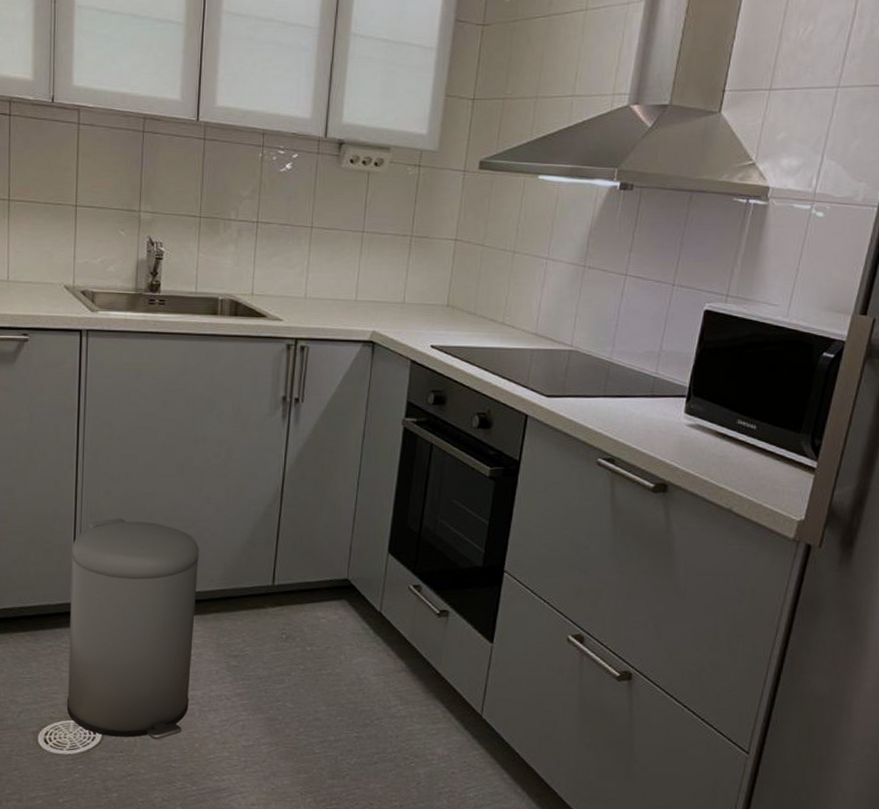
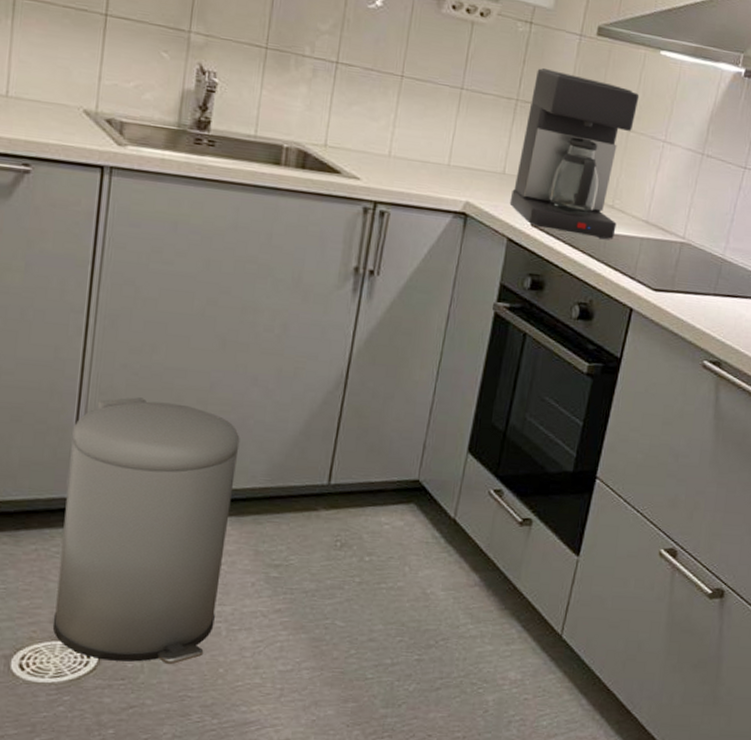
coffee maker: none [410,204,522,353] -> present [509,67,640,239]

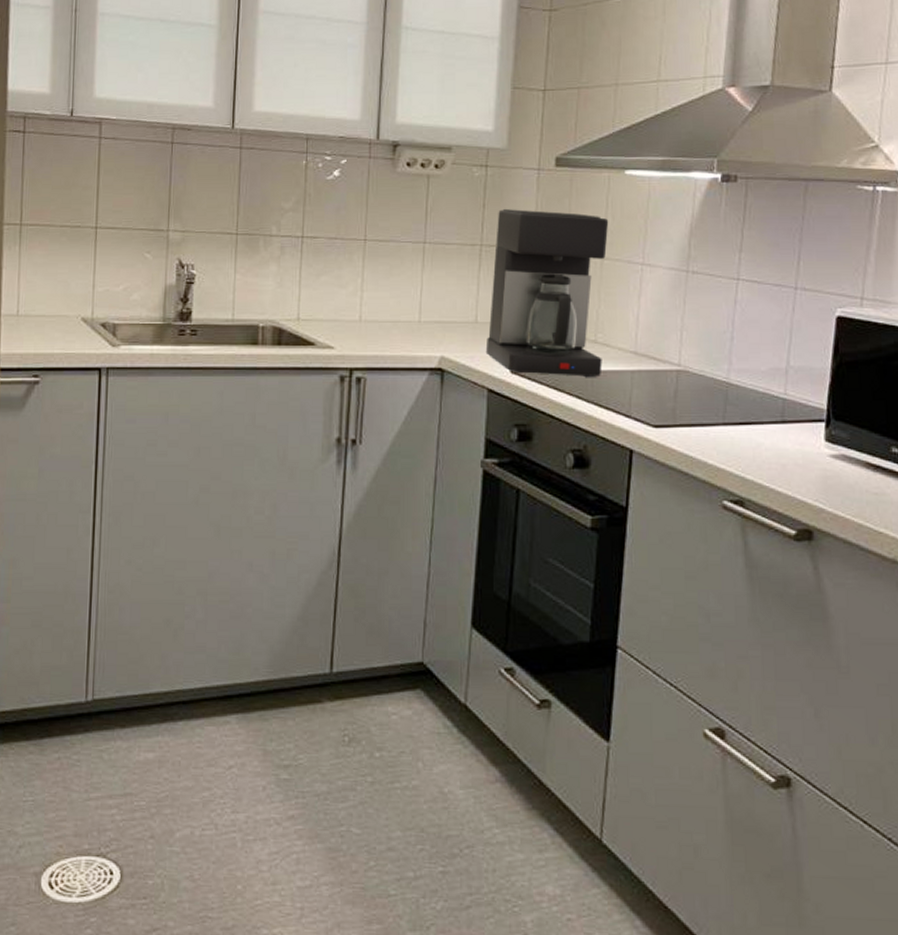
pedal bin: present [52,397,240,665] -> none [77,593,240,881]

